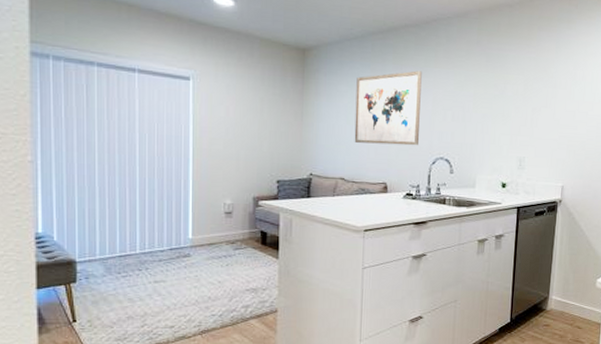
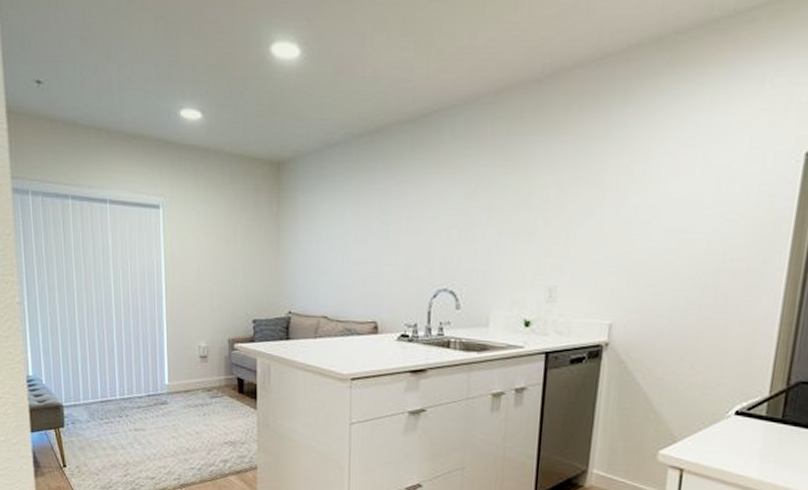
wall art: present [354,70,422,146] -> none [338,179,420,275]

